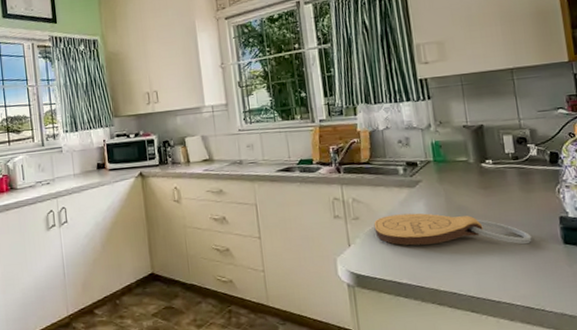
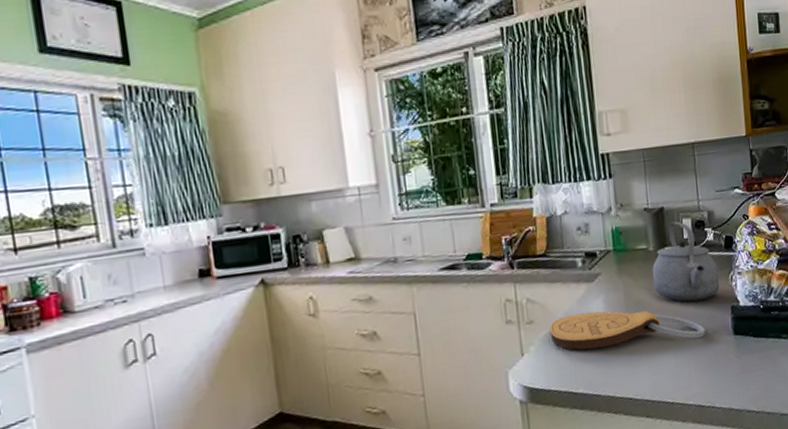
tea kettle: none [473,137,546,210] -> present [652,221,719,302]

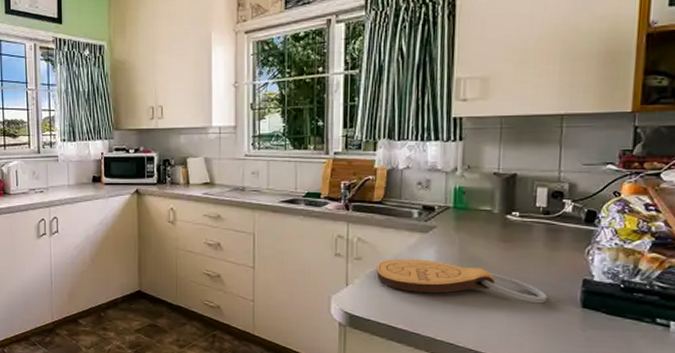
tea kettle: present [652,221,719,302] -> none [493,189,573,268]

